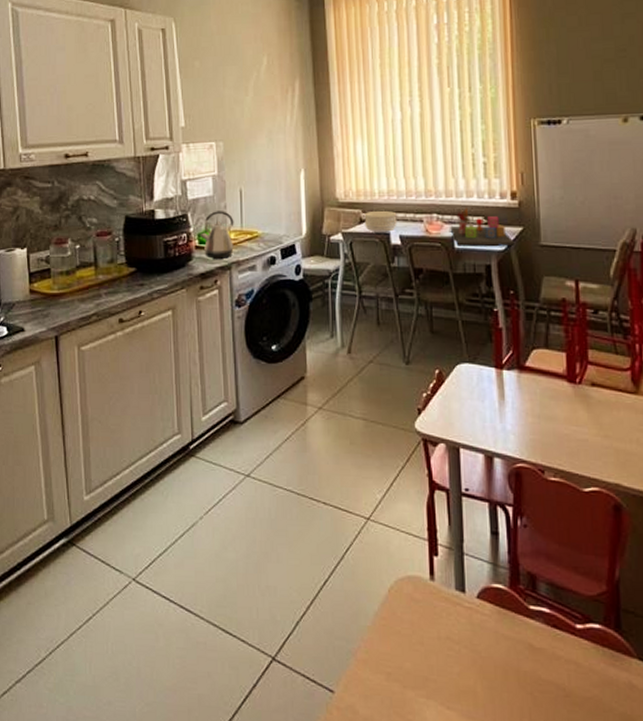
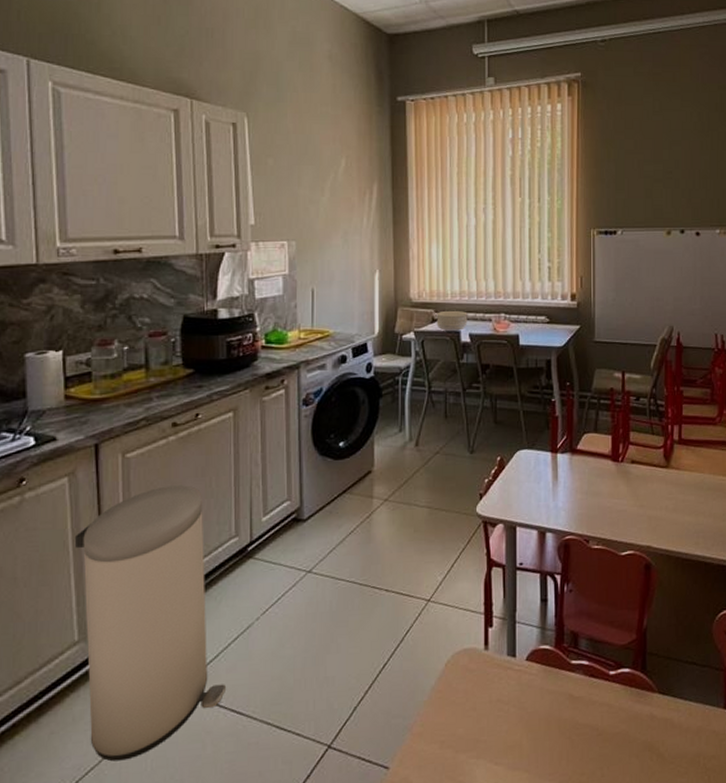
pedal bin: none [41,379,176,640] -> present [74,485,227,762]
kettle: present [199,211,236,259] -> none [266,310,306,358]
toy block set: present [450,207,516,247] -> none [516,307,573,343]

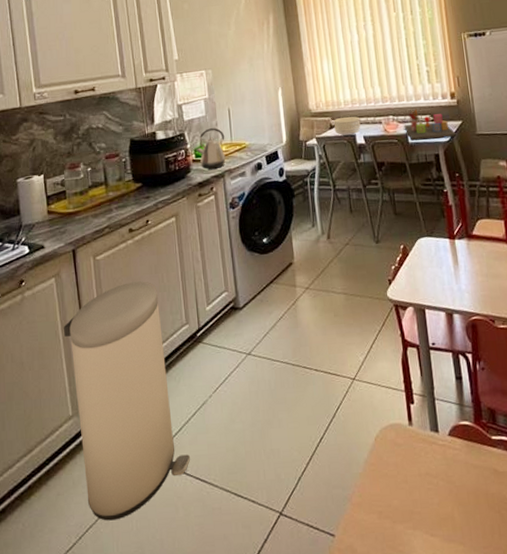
kettle: none [266,310,306,358] -> present [195,128,228,170]
toy block set: none [516,307,573,343] -> present [404,108,457,141]

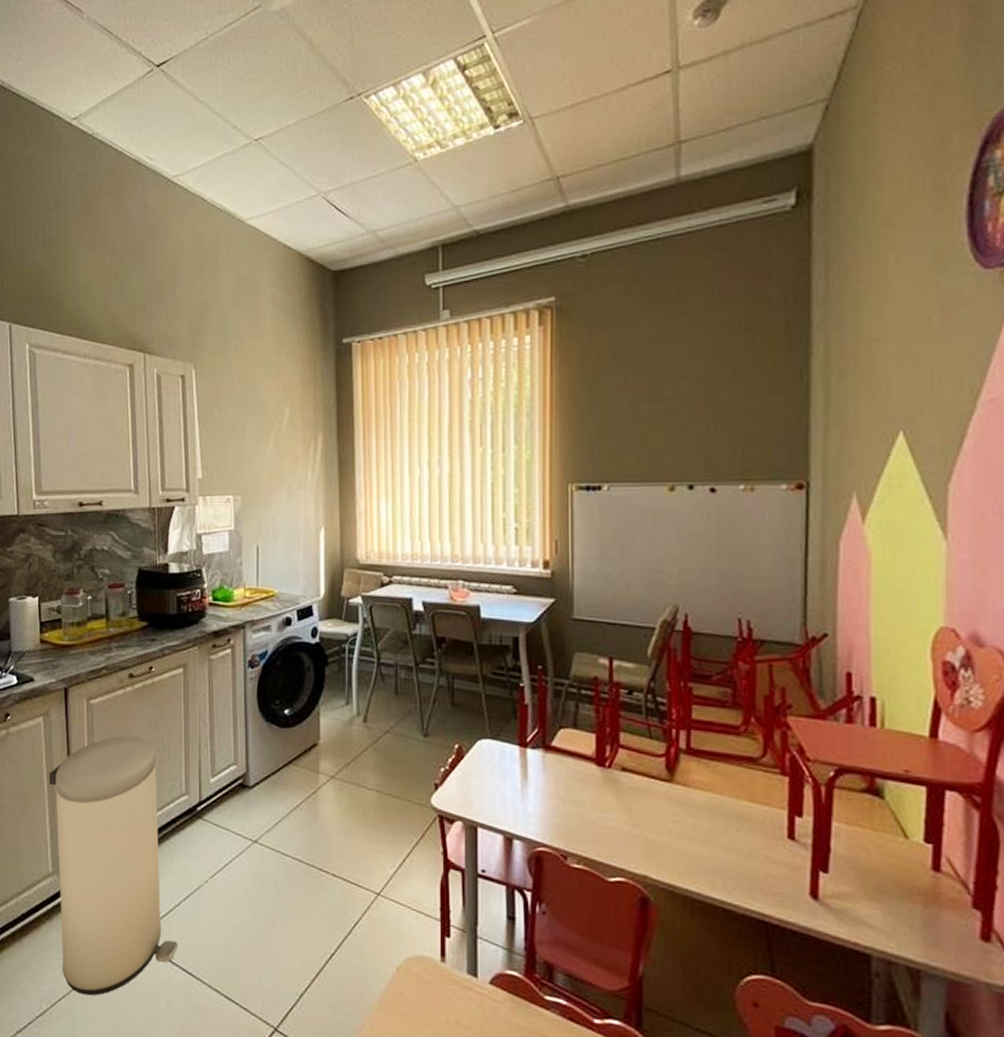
kettle: present [195,128,228,170] -> none [213,567,251,617]
bowl: present [333,116,361,137] -> none [386,574,420,600]
toy block set: present [404,108,457,141] -> none [476,575,546,619]

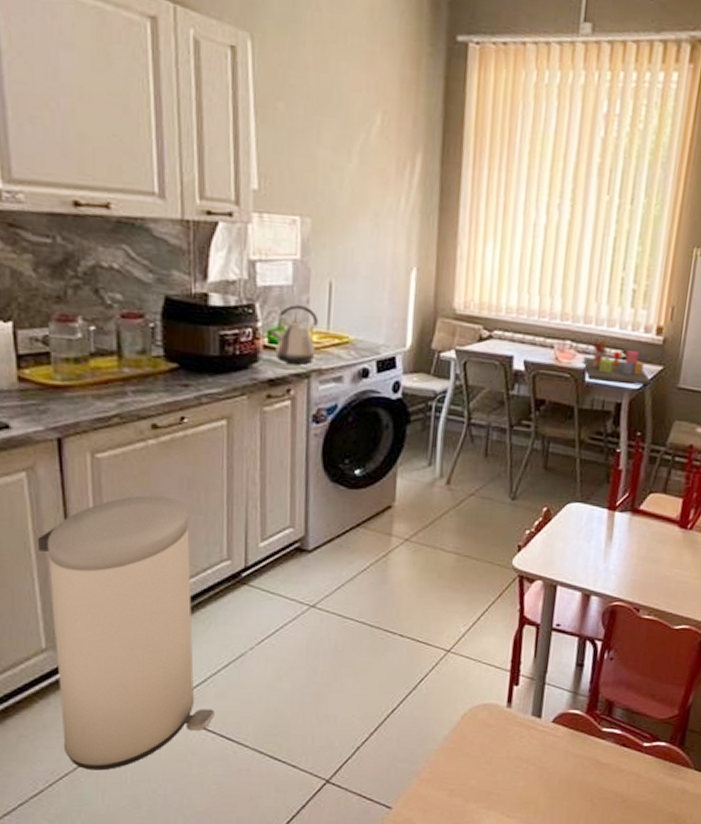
kettle: none [213,567,251,617] -> present [269,305,319,365]
toy block set: none [476,575,546,619] -> present [583,337,652,387]

